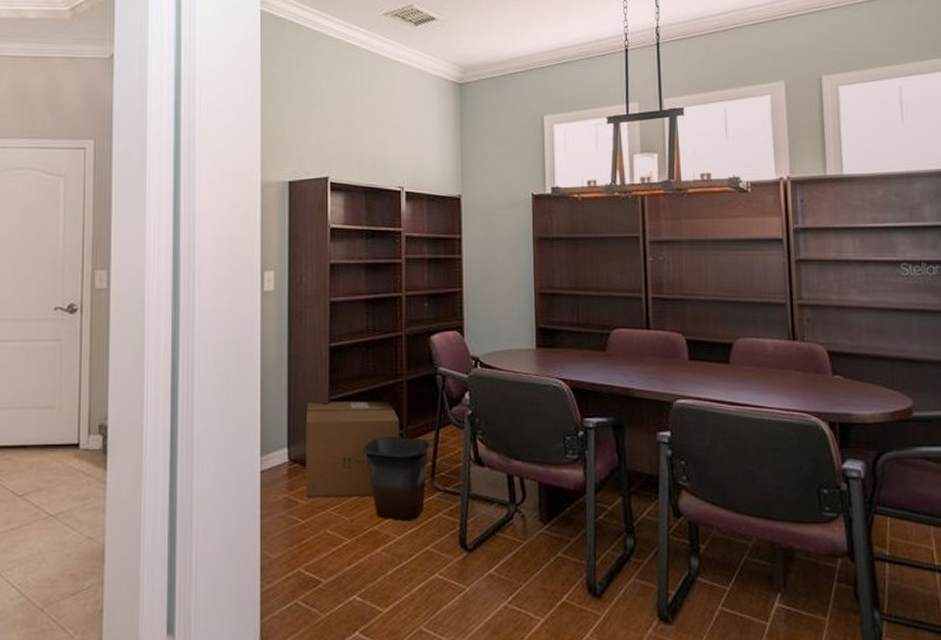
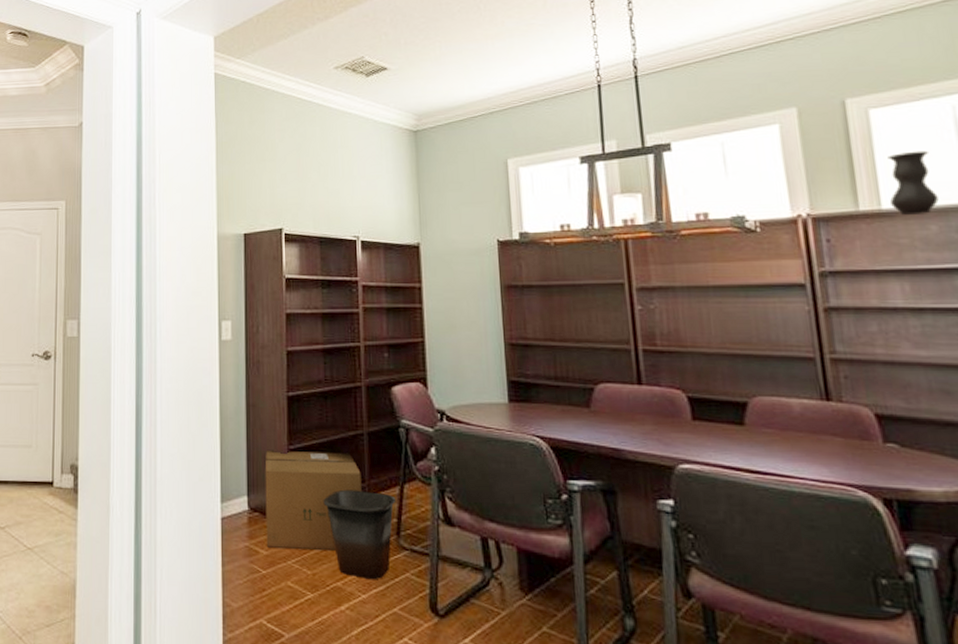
vase: none [850,125,884,180] -> present [888,150,939,215]

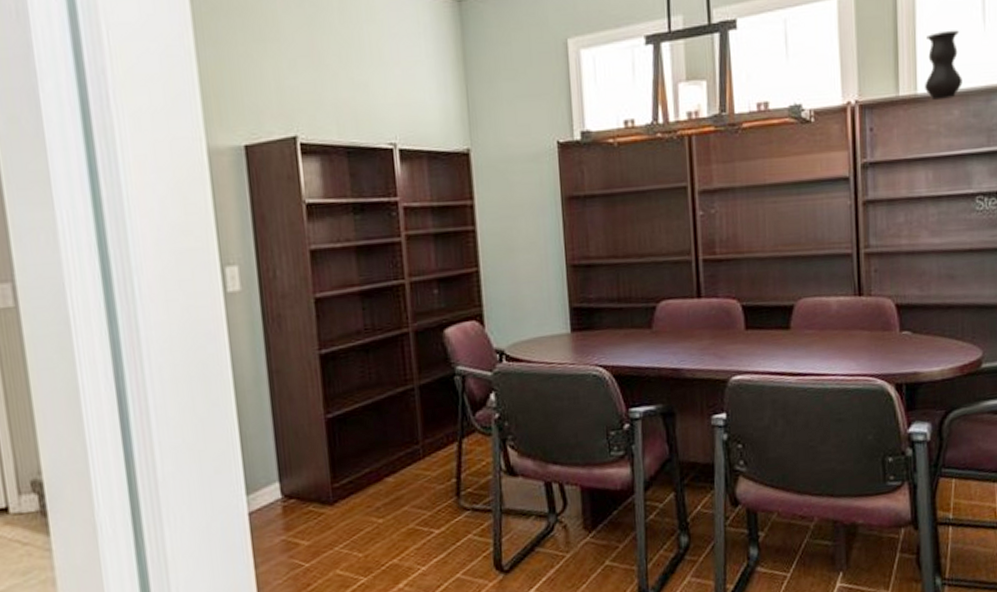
box: present [265,451,362,550] -> none [298,412,416,537]
waste bin: present [323,489,397,579] -> none [371,452,455,550]

